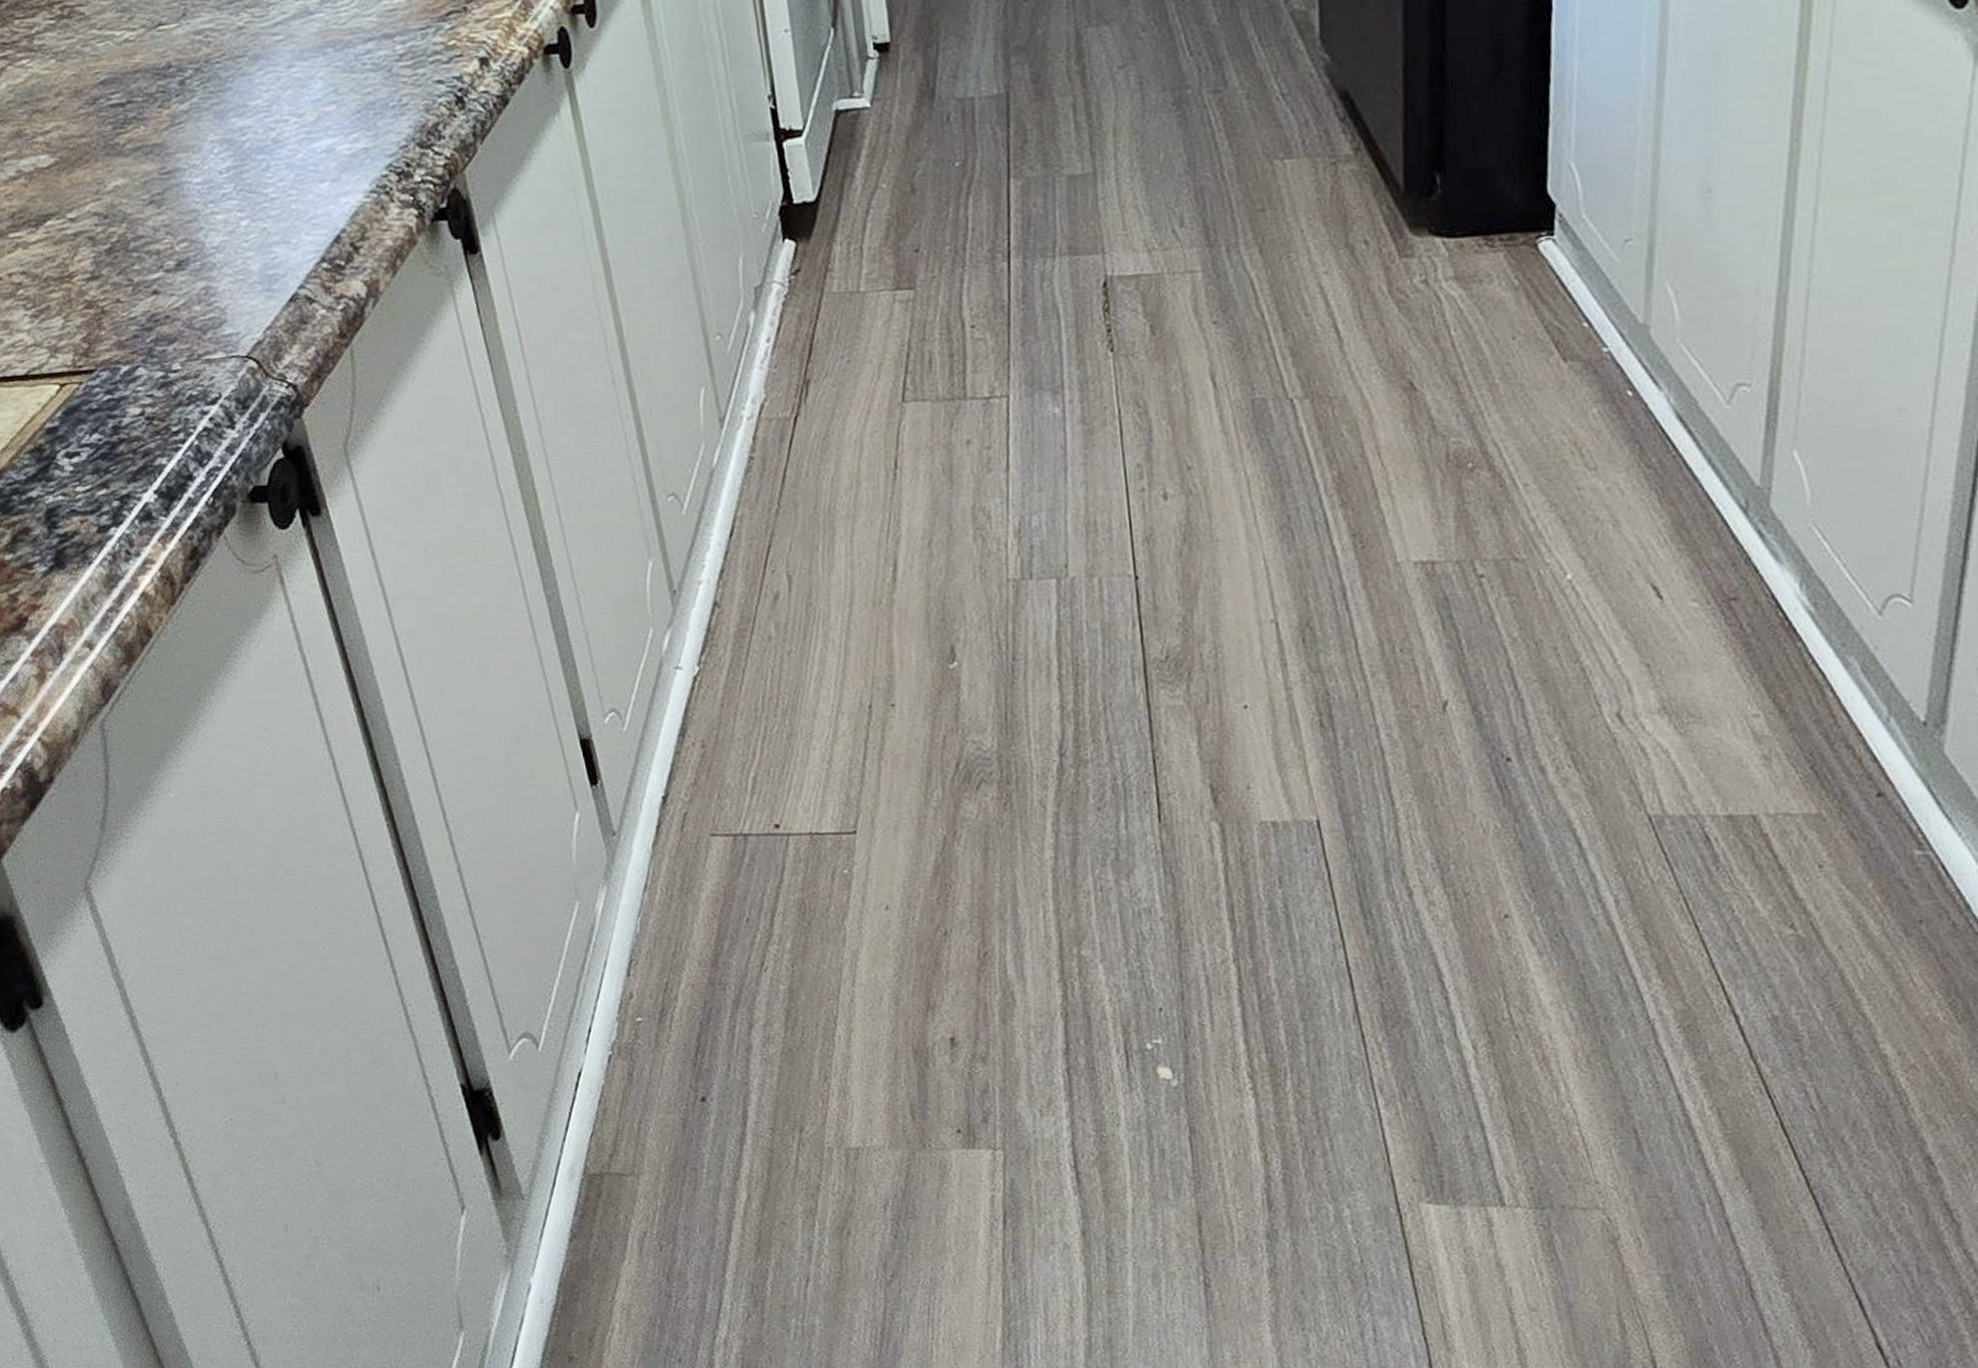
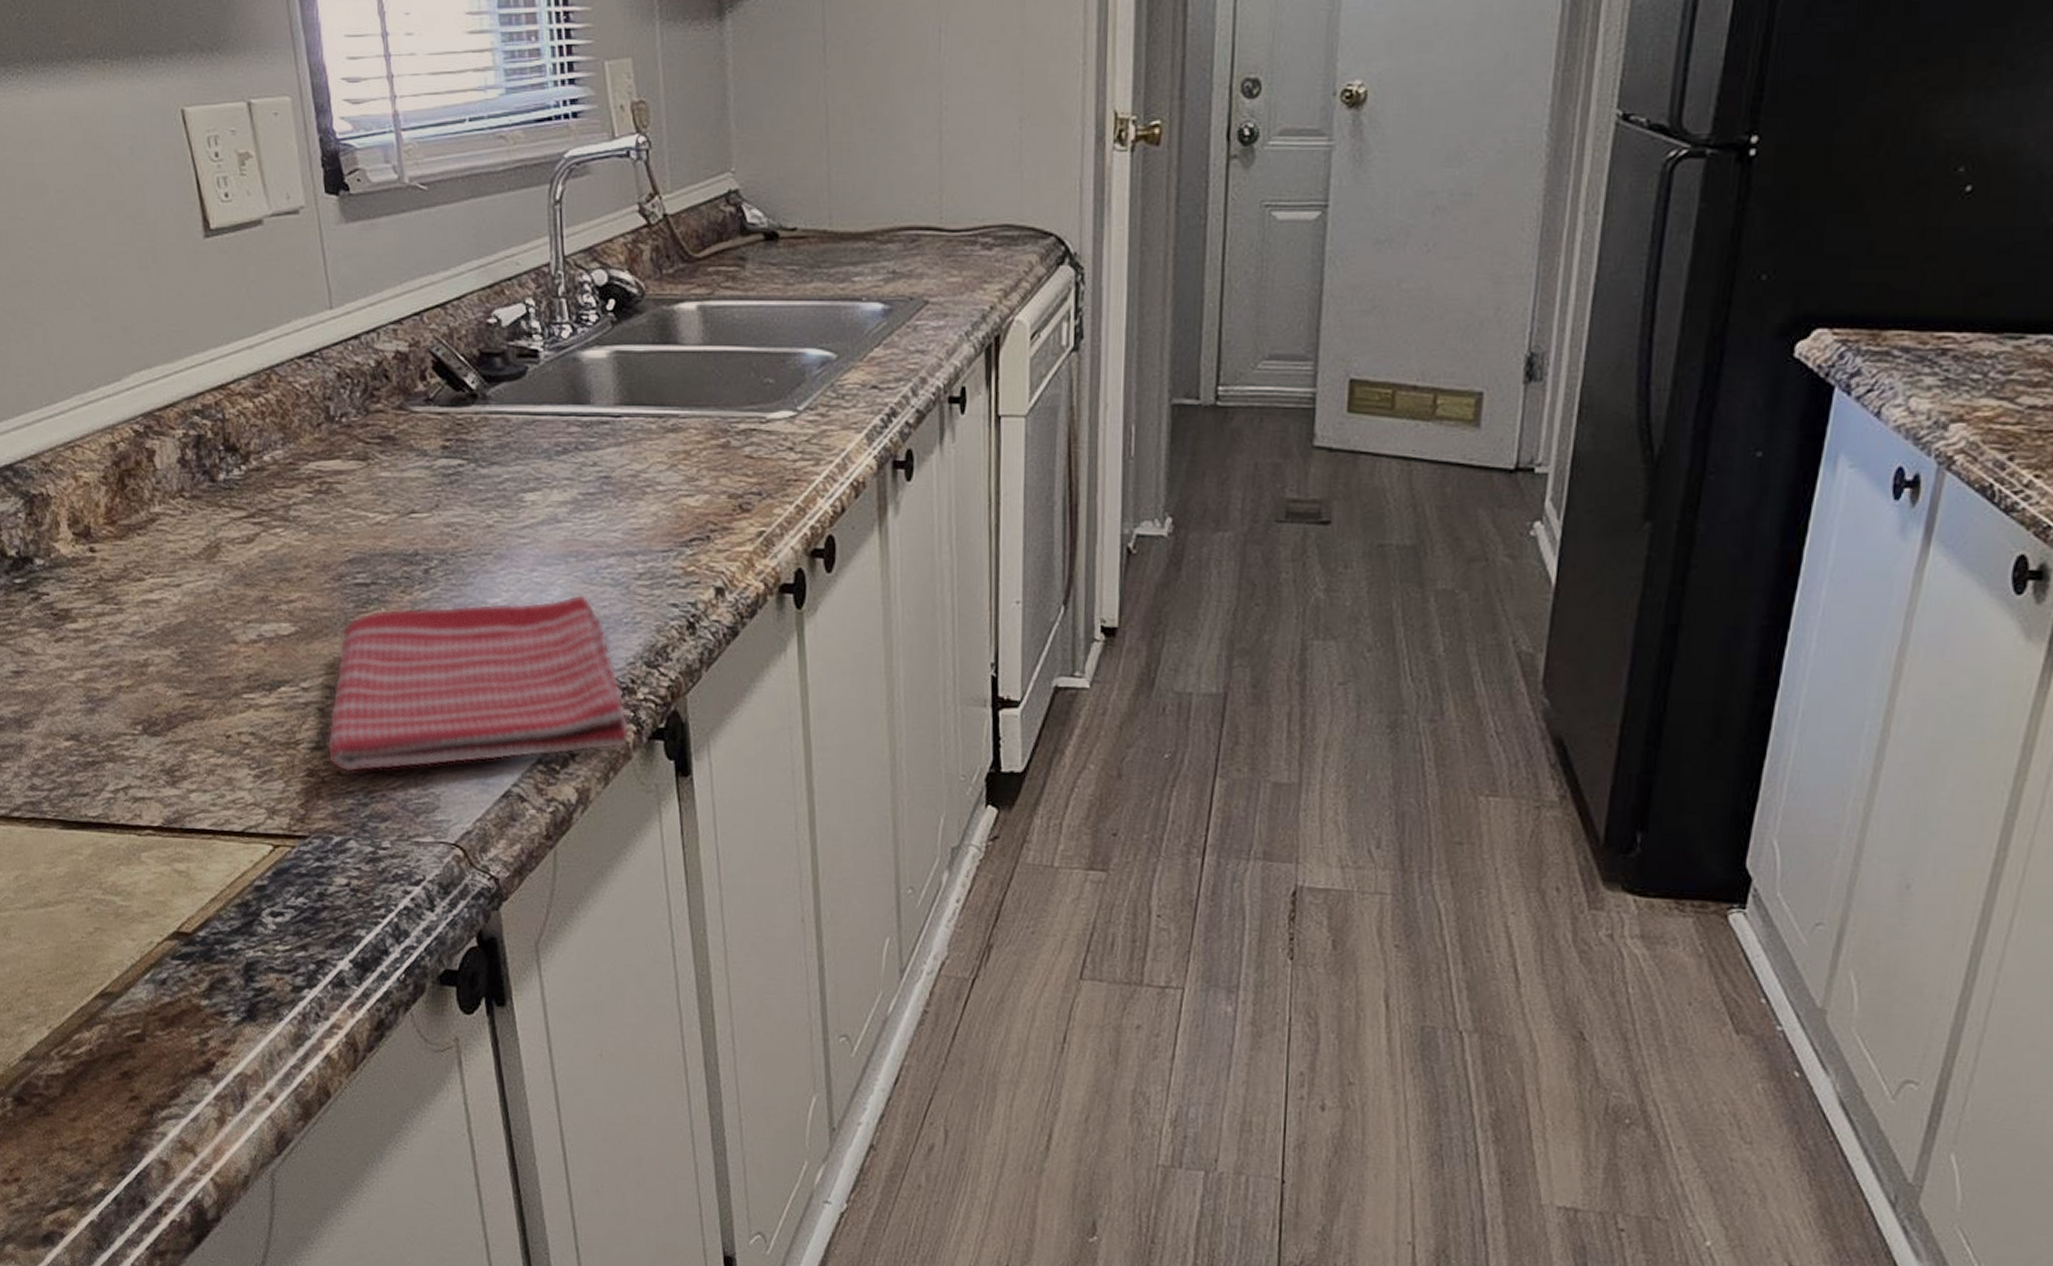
dish towel: none [100,84,412,298] -> present [327,594,630,772]

